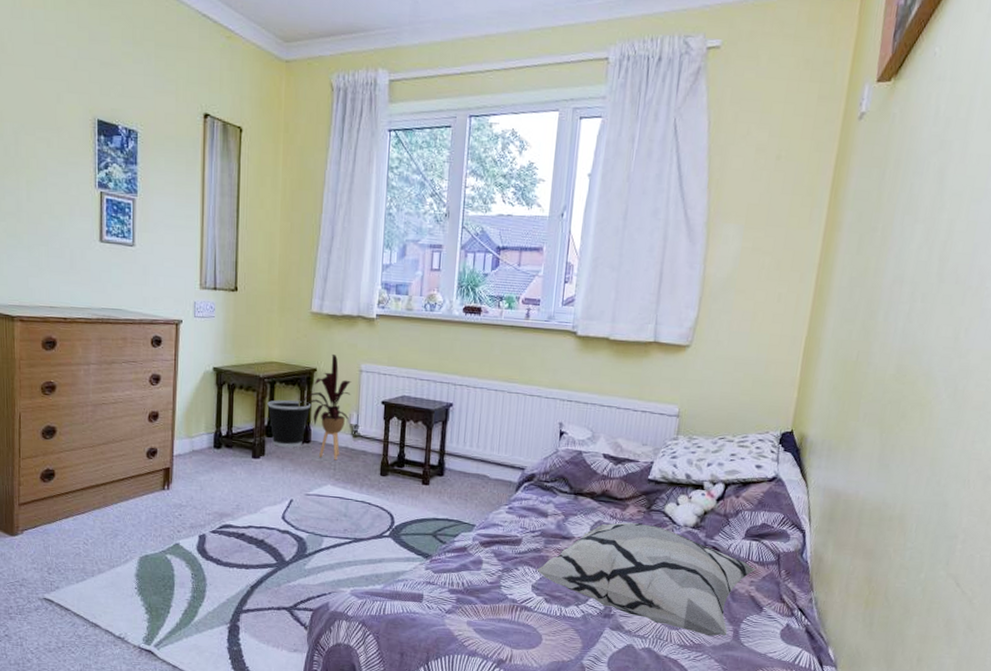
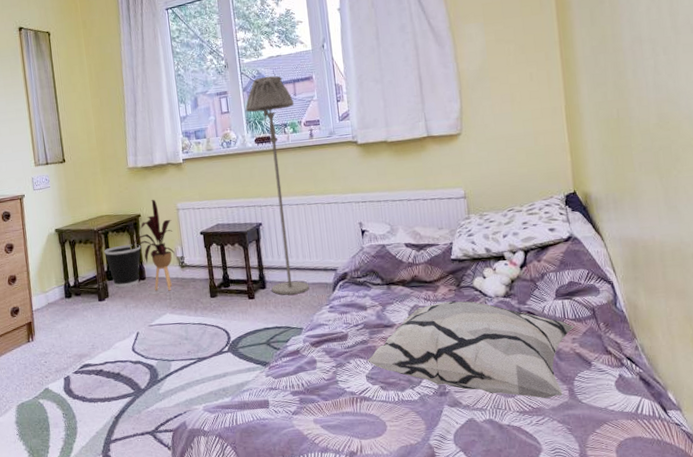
floor lamp: none [449,236,516,488] -> present [245,75,310,295]

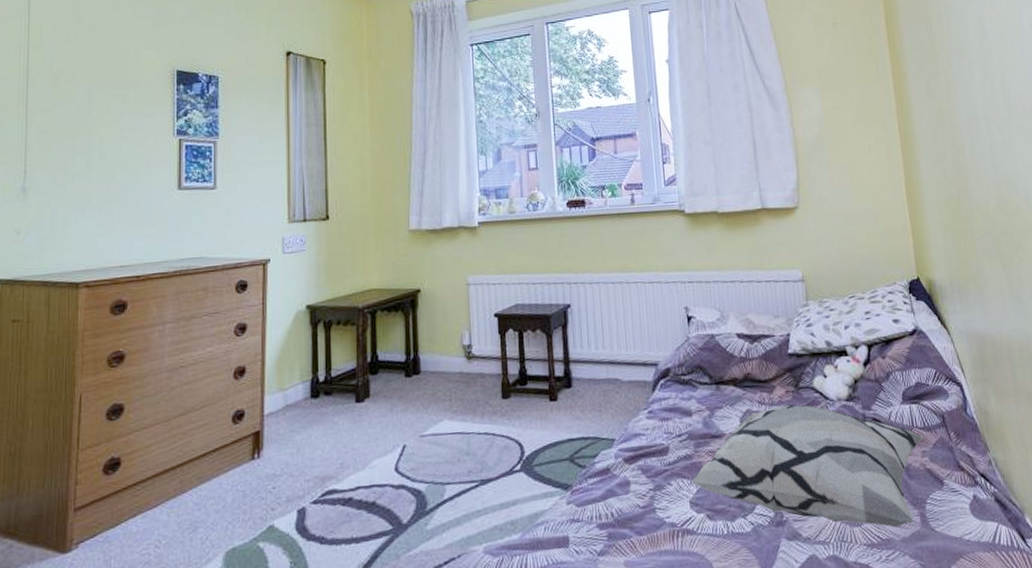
wastebasket: present [104,244,141,288] -> none [369,327,418,384]
house plant: present [130,199,175,291] -> none [403,270,460,390]
floor lamp: present [245,75,310,295] -> none [557,129,625,396]

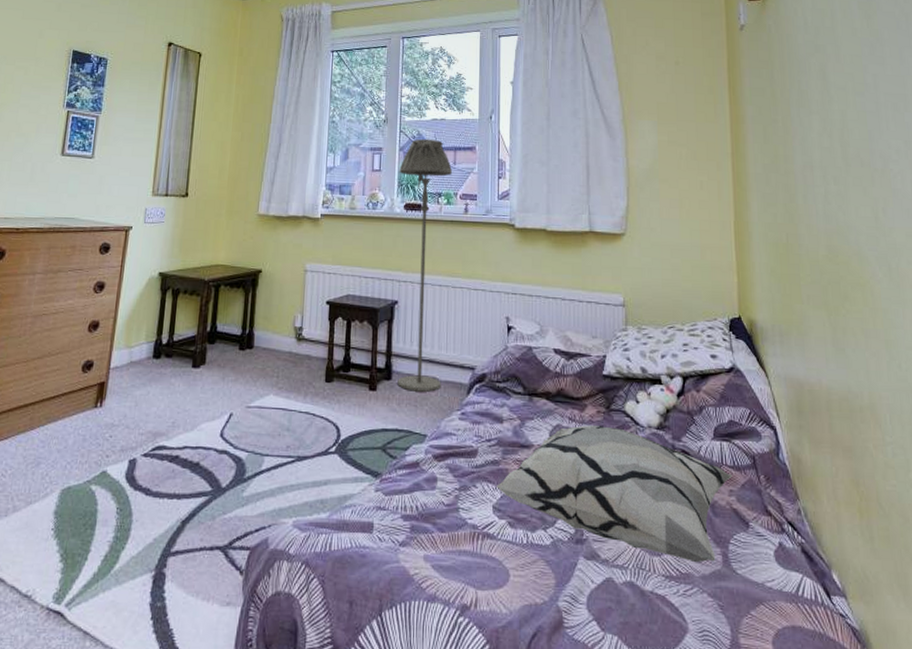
floor lamp: none [557,129,625,396] -> present [397,138,452,392]

